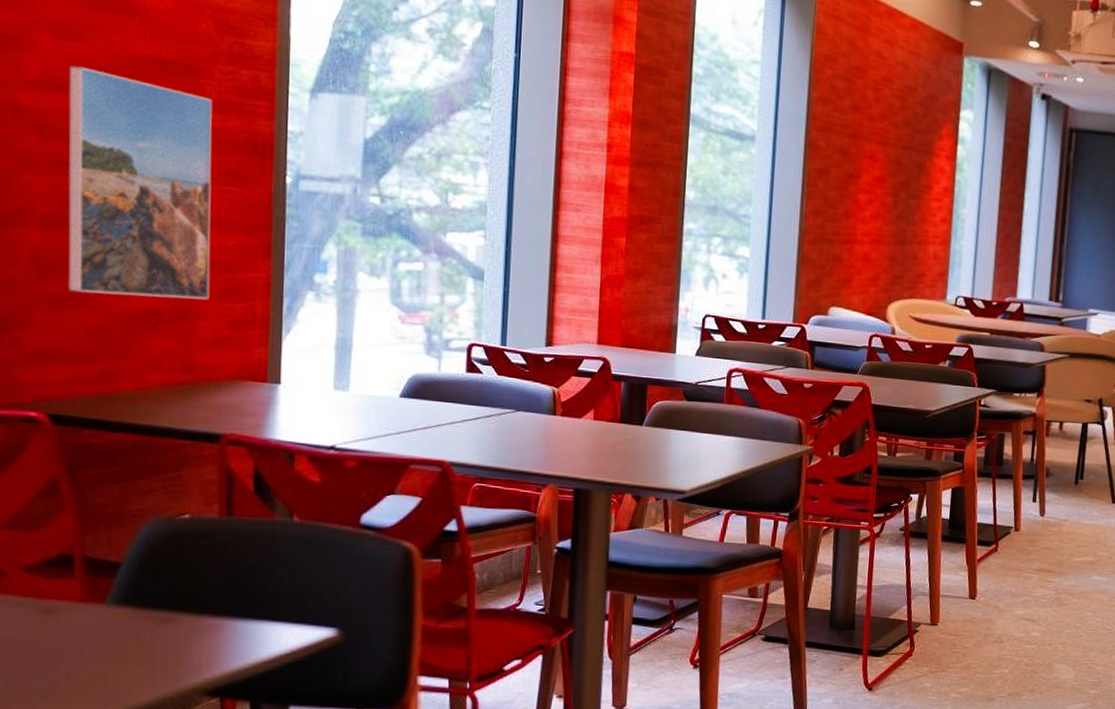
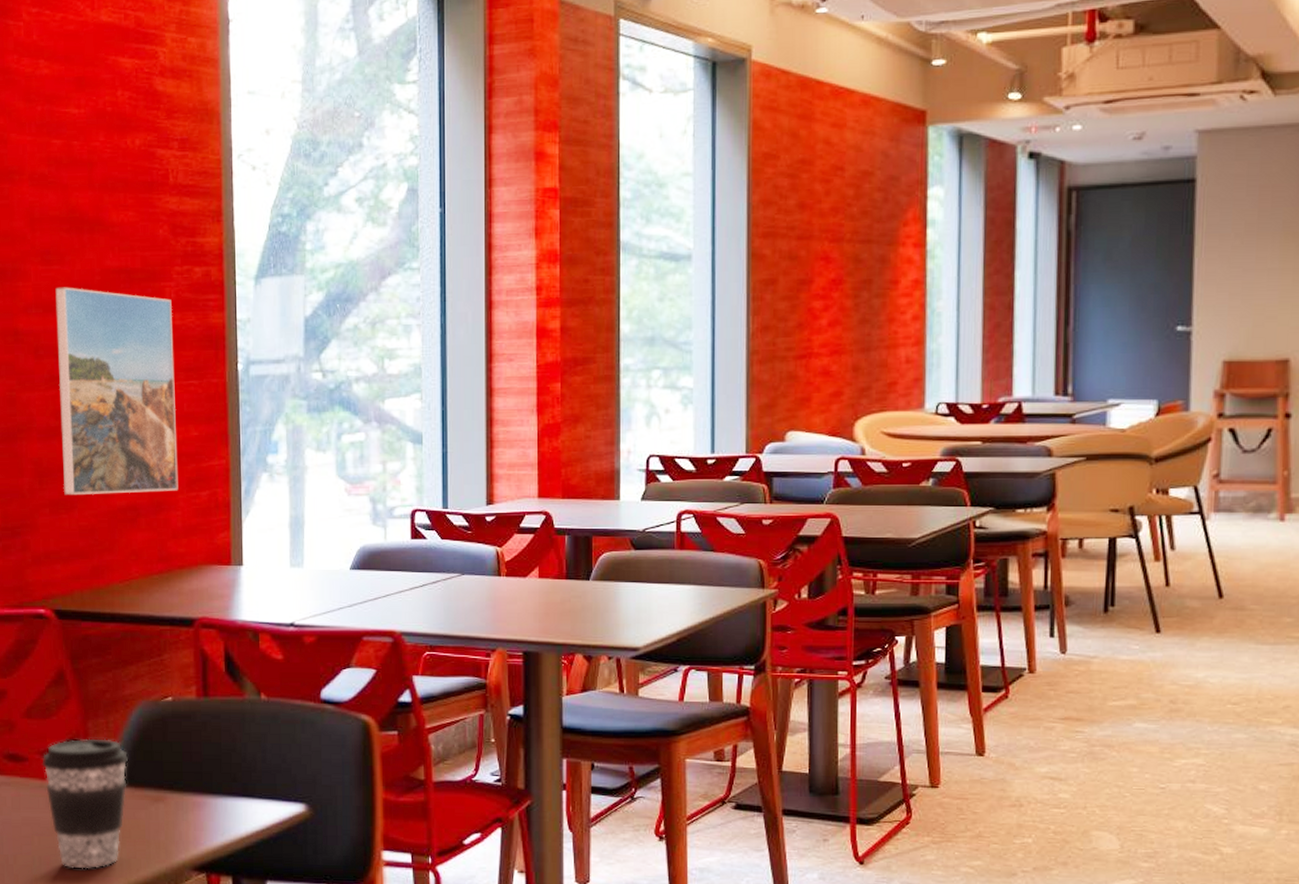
coffee cup: none [24,554,133,693] -> present [41,738,128,869]

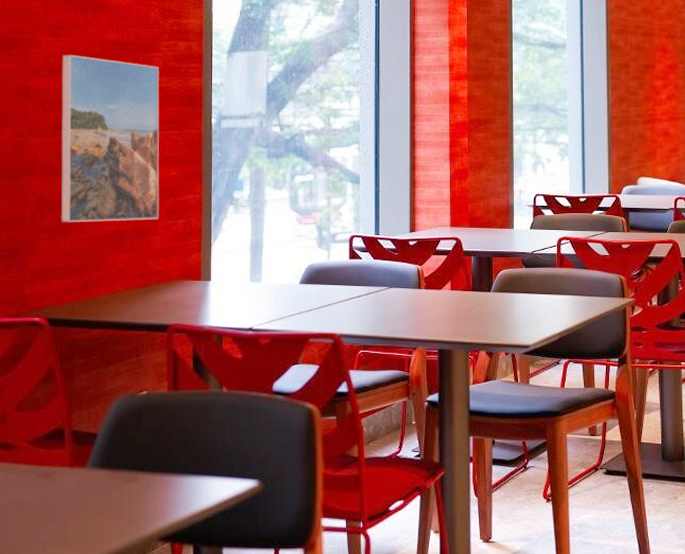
coffee cup: present [41,738,128,869] -> none [29,428,106,543]

